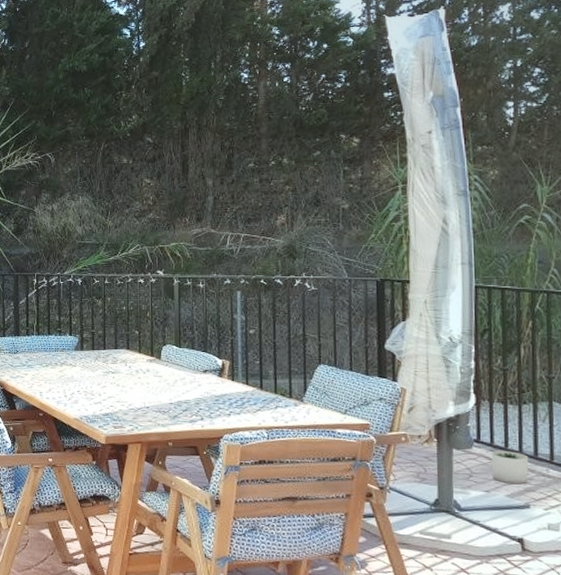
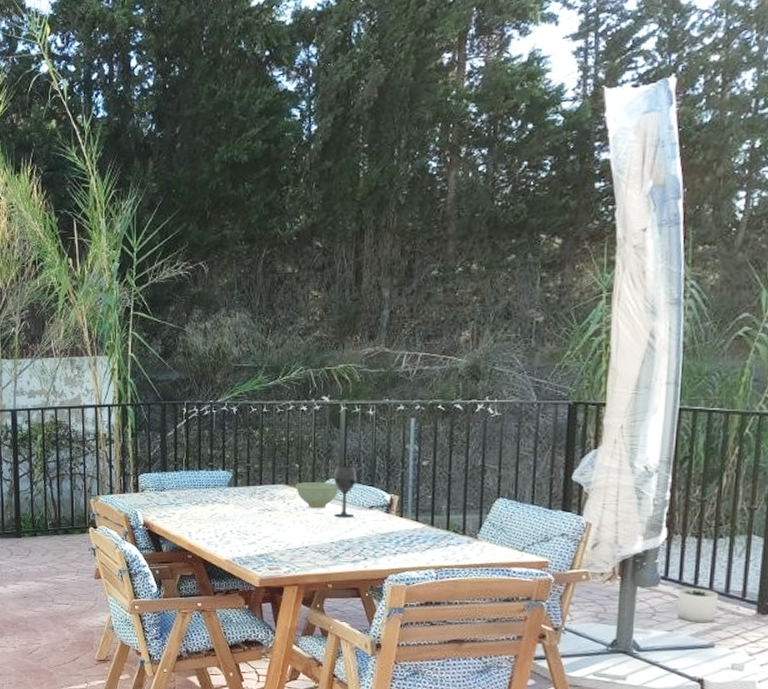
bowl: none [135,347,176,372] -> present [295,482,340,509]
wine glass: none [171,333,190,381] -> present [334,466,356,518]

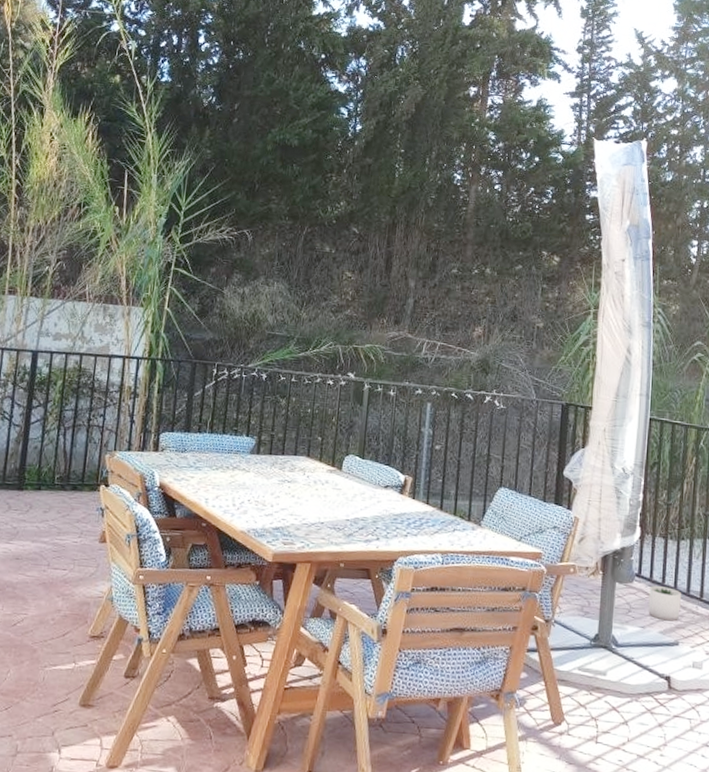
bowl: present [295,482,340,509] -> none [315,456,358,485]
wine glass: present [334,466,356,518] -> none [351,442,375,496]

